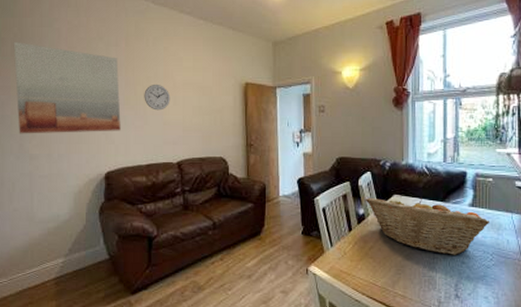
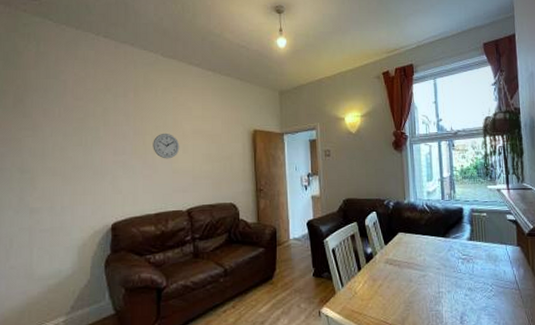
wall art: present [13,42,121,134] -> none [15,94,129,187]
fruit basket: present [365,197,491,255] -> none [372,234,488,288]

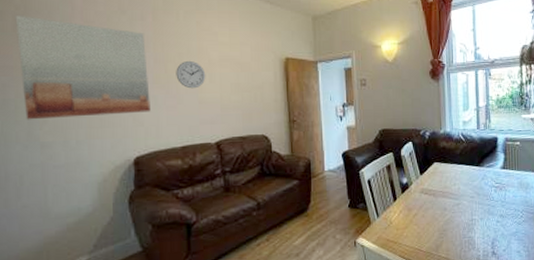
wall art: none [15,94,129,187] -> present [15,16,151,120]

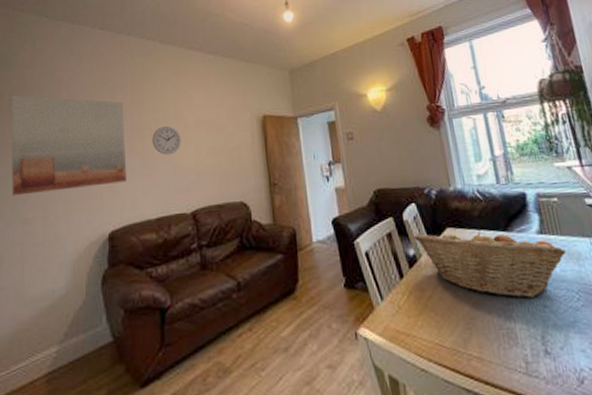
fruit basket: none [407,164,520,216] -> present [413,229,567,298]

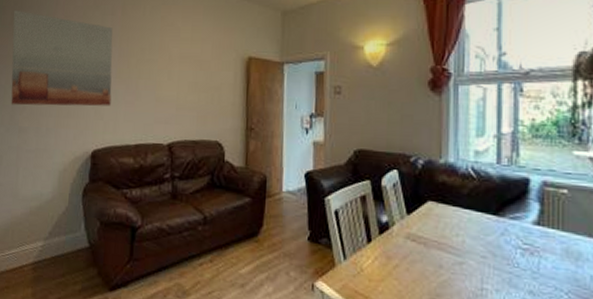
wall clock: present [152,125,182,155] -> none [137,56,165,86]
fruit basket: present [413,229,567,298] -> none [389,201,565,289]

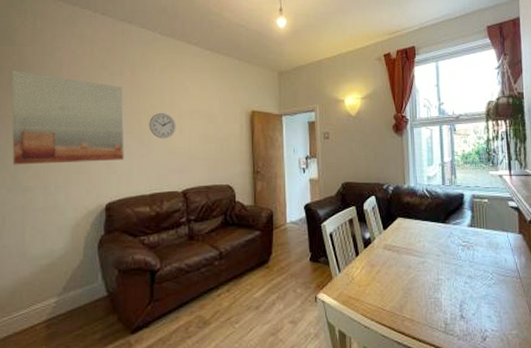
wall clock: none [137,56,165,86] -> present [149,112,176,139]

